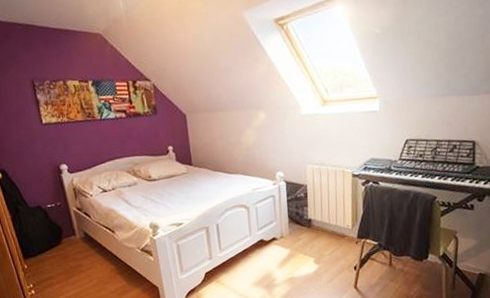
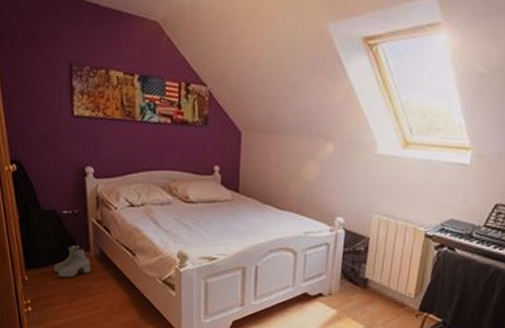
boots: none [47,231,79,261] -> present [54,244,90,278]

